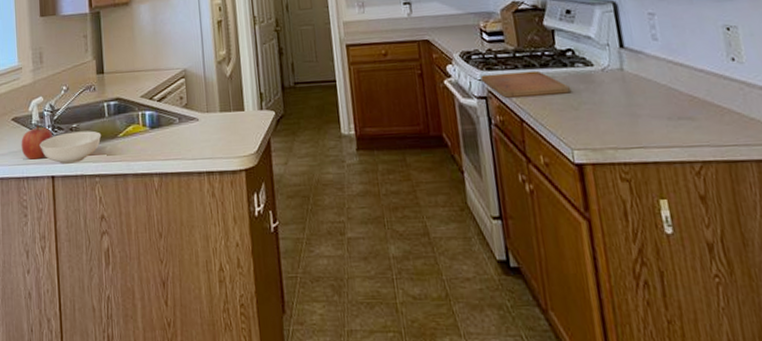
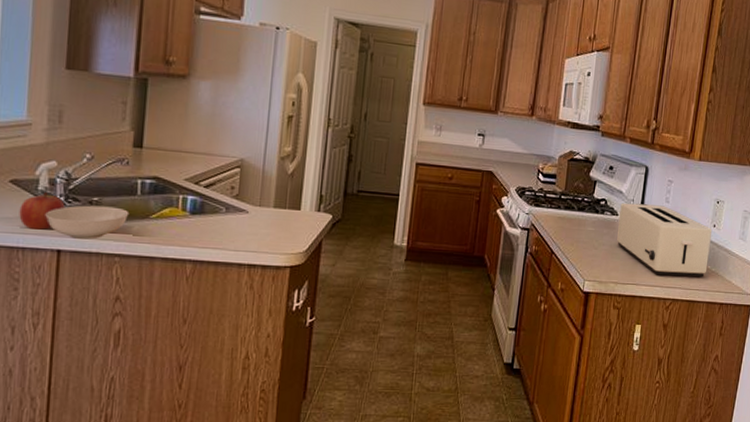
cutting board: present [480,70,572,98] -> none [528,209,597,235]
toaster: none [593,45,743,133] -> present [616,202,713,278]

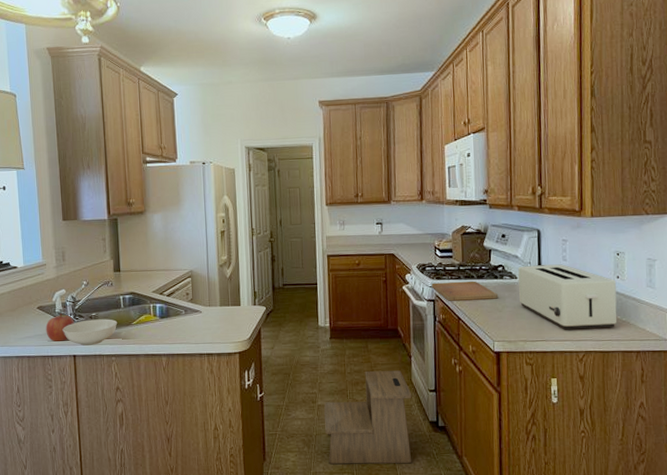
step stool: none [382,301,490,409] -> present [324,370,412,464]
cutting board: none [528,209,597,235] -> present [431,281,499,301]

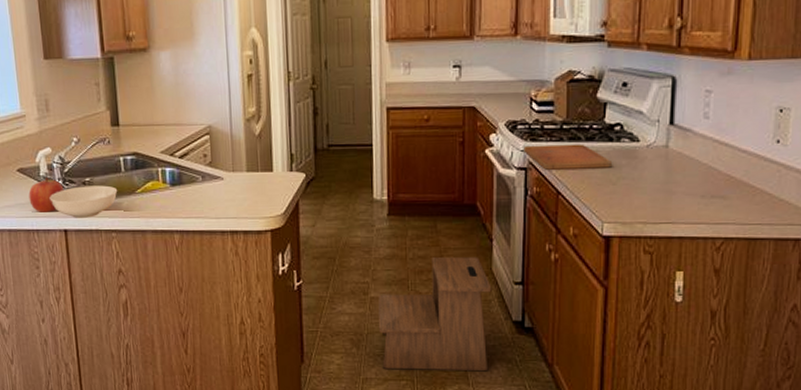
toaster: present [518,264,618,330] -> none [640,123,776,210]

